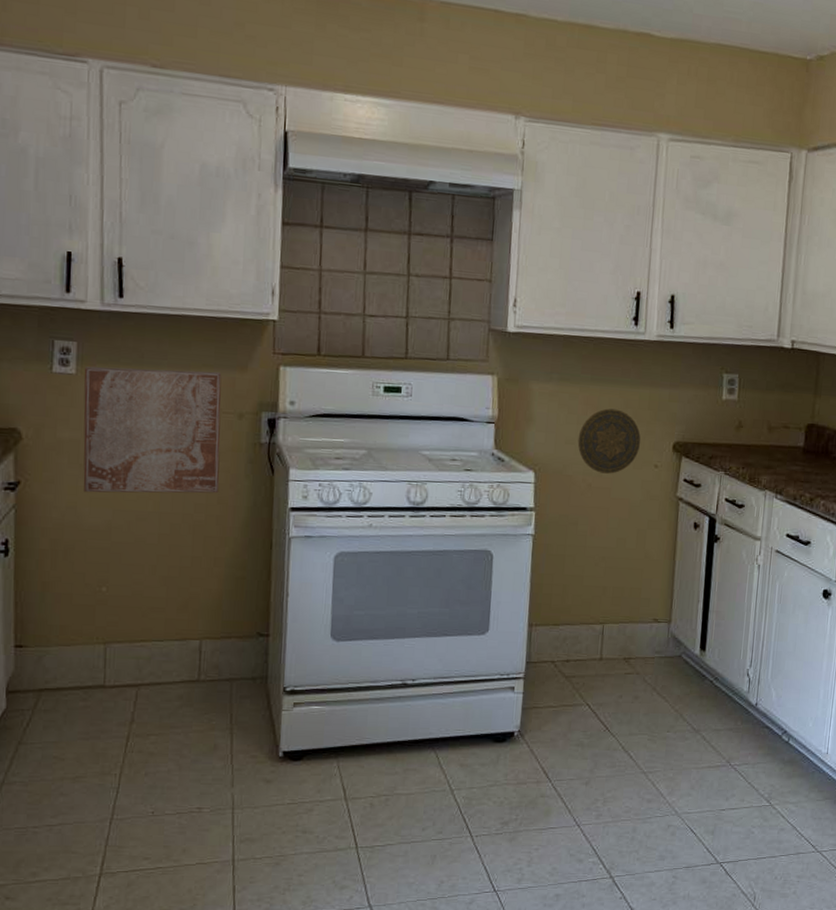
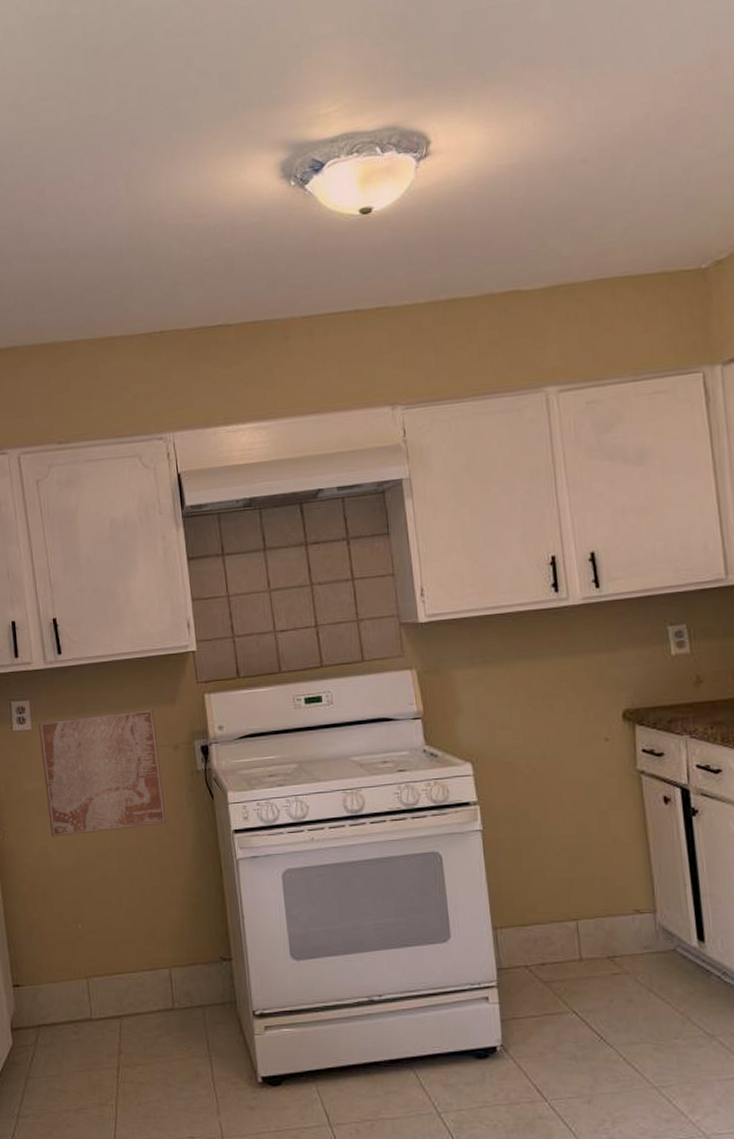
decorative plate: present [577,408,641,474] -> none [512,684,585,756]

